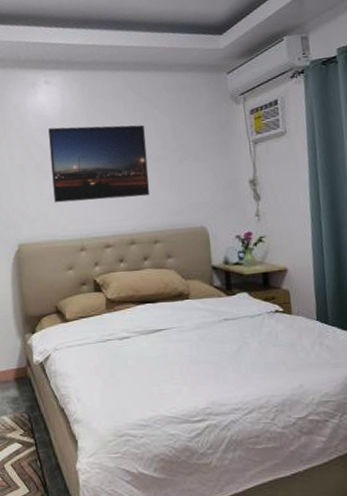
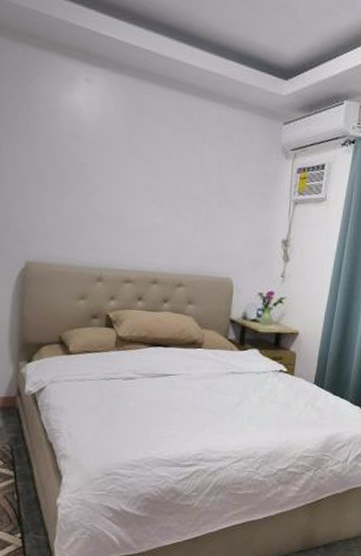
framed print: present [48,124,150,203] -> none [76,135,189,236]

